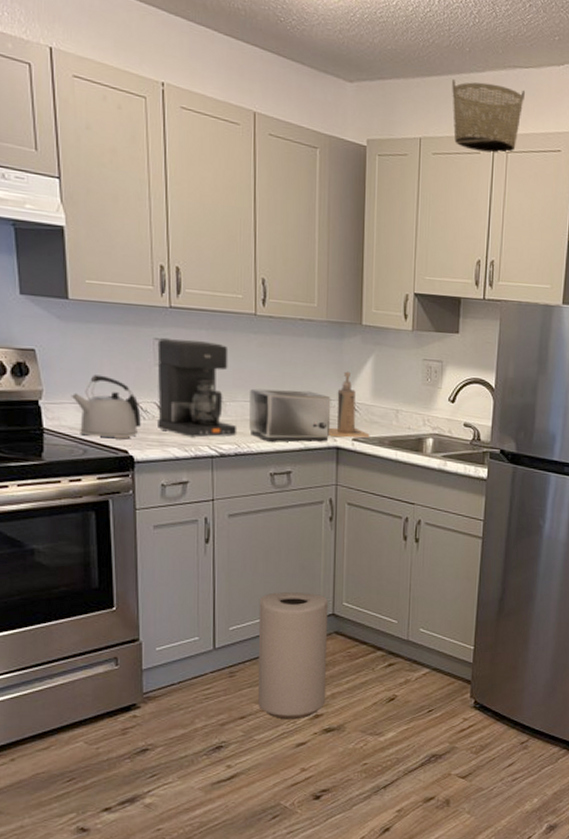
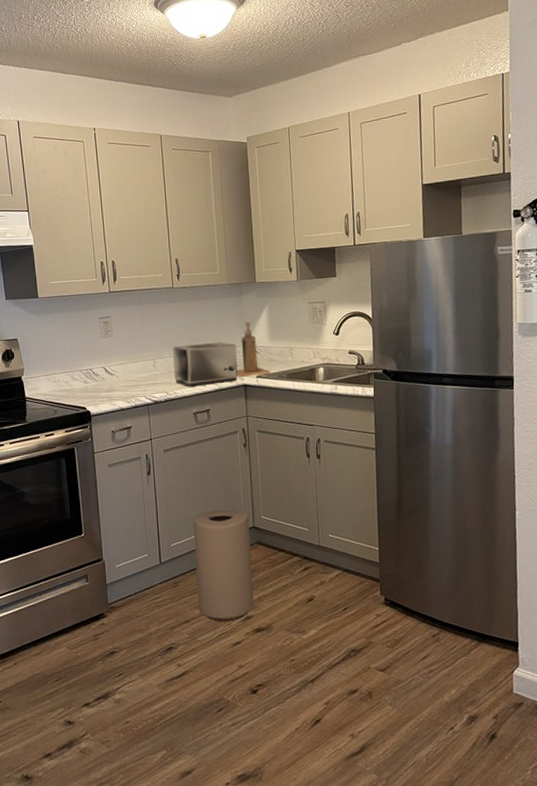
kettle: present [71,375,141,439] -> none [43,351,94,399]
coffee maker: present [157,338,237,438] -> none [102,314,166,391]
basket: present [452,79,525,154] -> none [310,72,371,128]

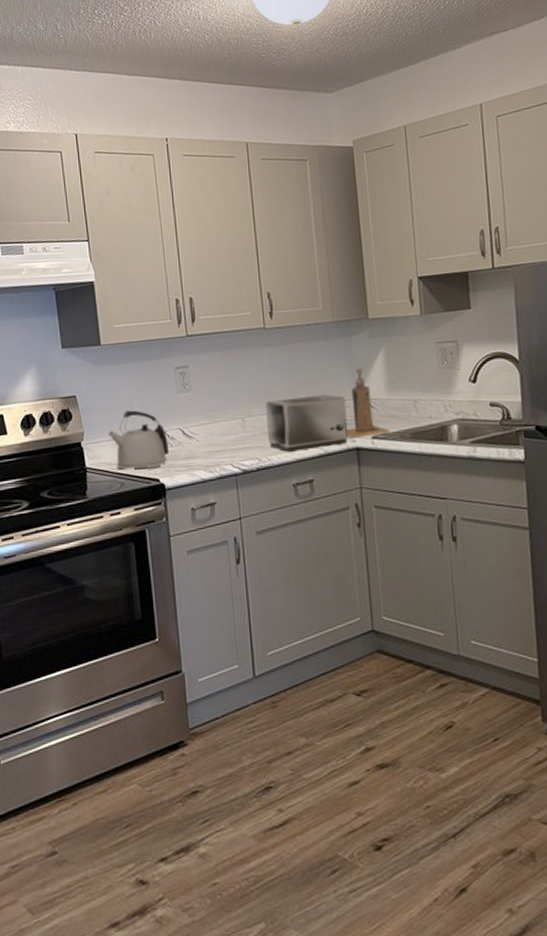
kettle: none [43,351,94,399] -> present [107,410,169,469]
trash can: present [193,510,254,622] -> none [294,608,375,755]

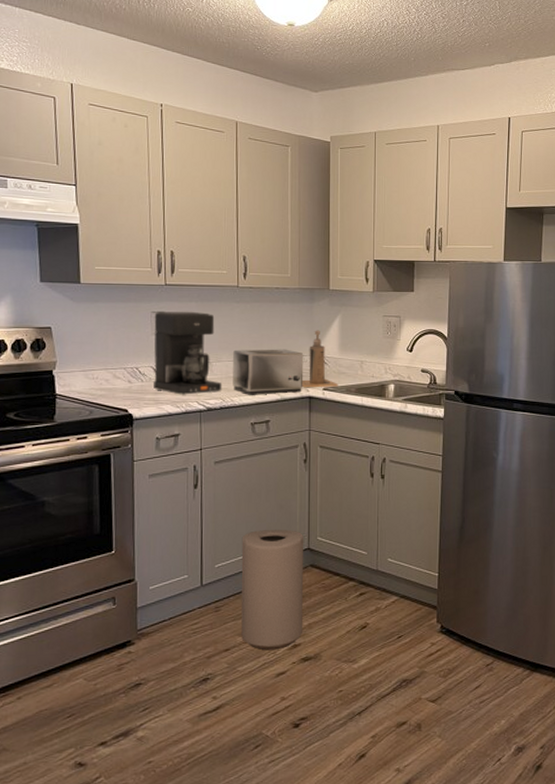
kettle: present [107,410,169,469] -> none [80,346,139,400]
coffee maker: none [178,362,258,458] -> present [154,311,222,395]
trash can: none [294,608,375,755] -> present [241,530,304,650]

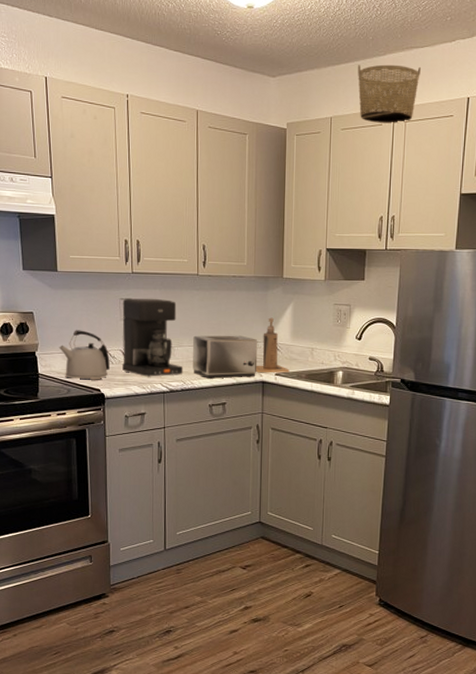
kettle: none [80,346,139,400] -> present [58,330,110,380]
trash can: present [241,530,304,650] -> none [199,503,256,610]
basket: none [401,84,462,140] -> present [358,64,421,124]

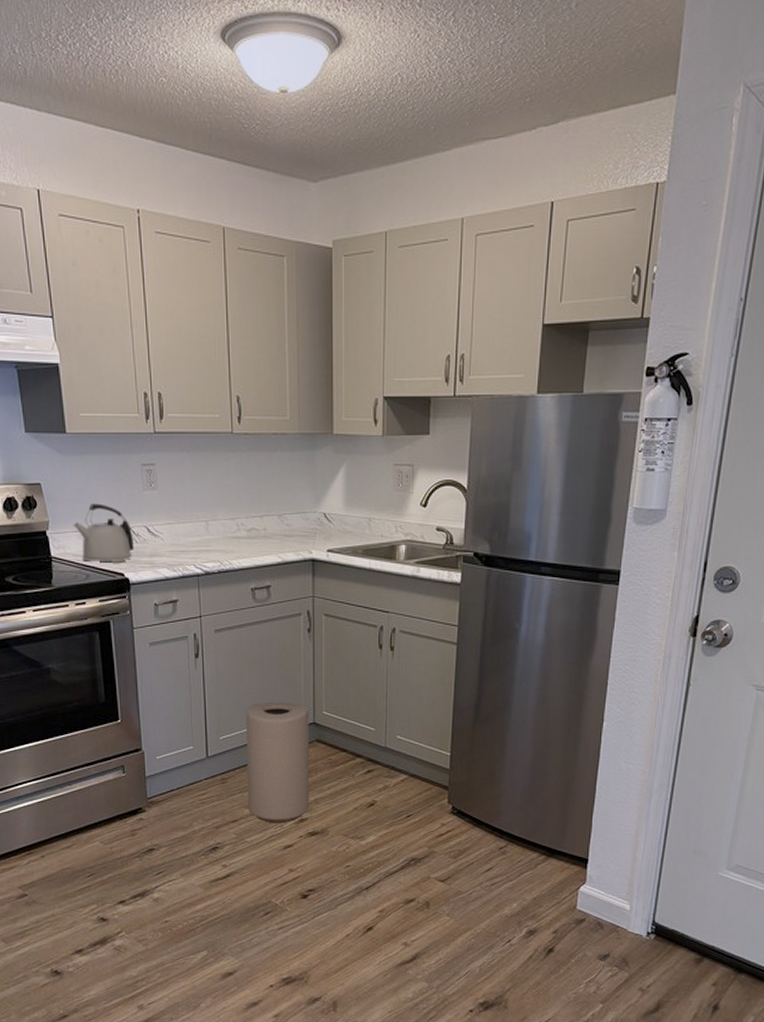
coffee maker: present [122,298,183,377] -> none [145,462,220,557]
toaster: present [192,335,258,380] -> none [228,505,306,559]
trash can: none [199,503,256,610] -> present [245,703,310,823]
soap dispenser: present [256,317,290,373] -> none [305,482,344,549]
basket: present [358,64,421,124] -> none [417,161,494,238]

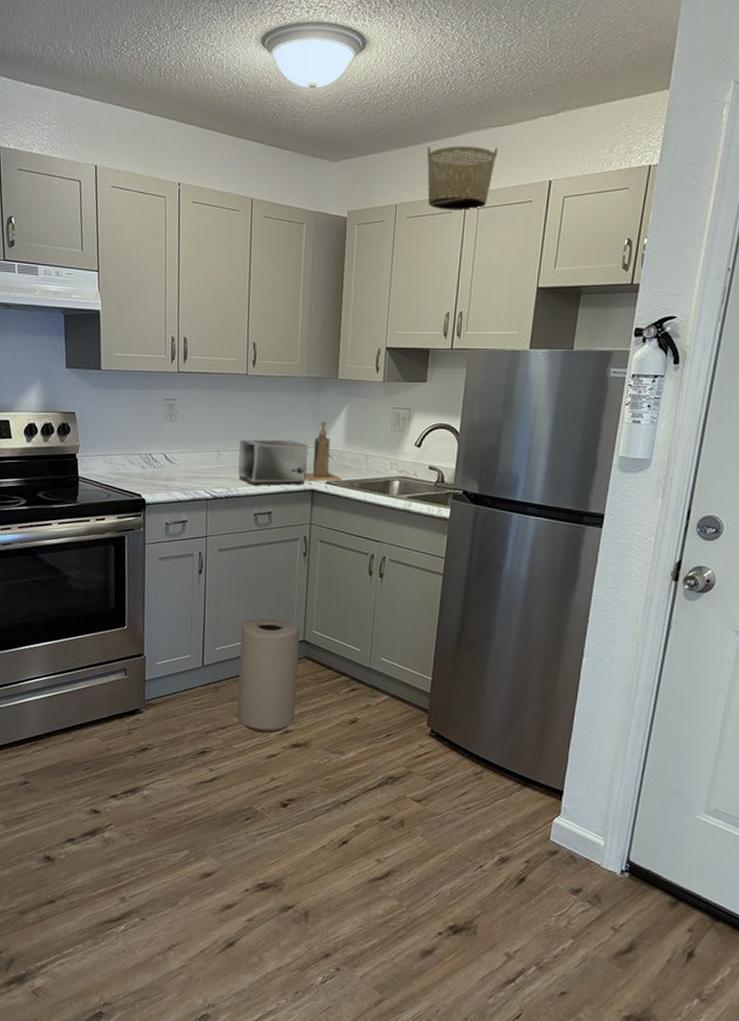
kettle: present [73,503,134,563] -> none [100,431,152,485]
toaster: none [228,505,306,559] -> present [238,439,309,487]
soap dispenser: none [305,482,344,549] -> present [305,421,342,481]
basket: none [417,161,494,238] -> present [427,146,497,211]

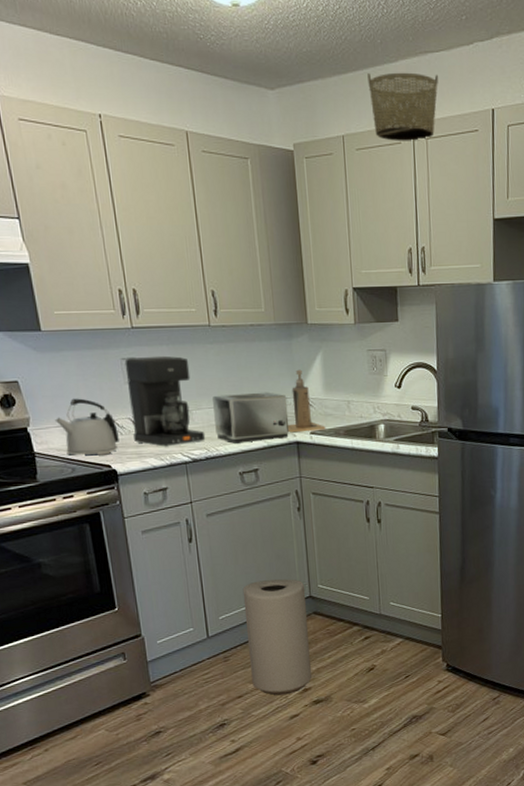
kettle: none [100,431,152,485] -> present [54,398,119,455]
coffee maker: none [165,399,229,483] -> present [124,355,206,447]

